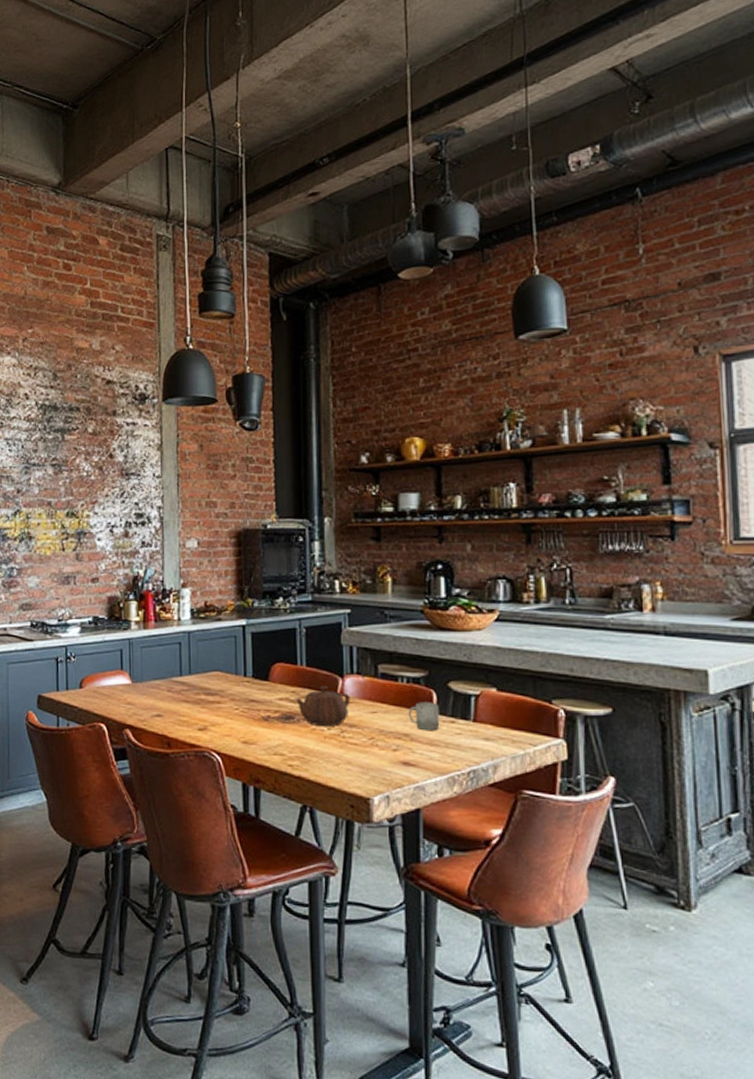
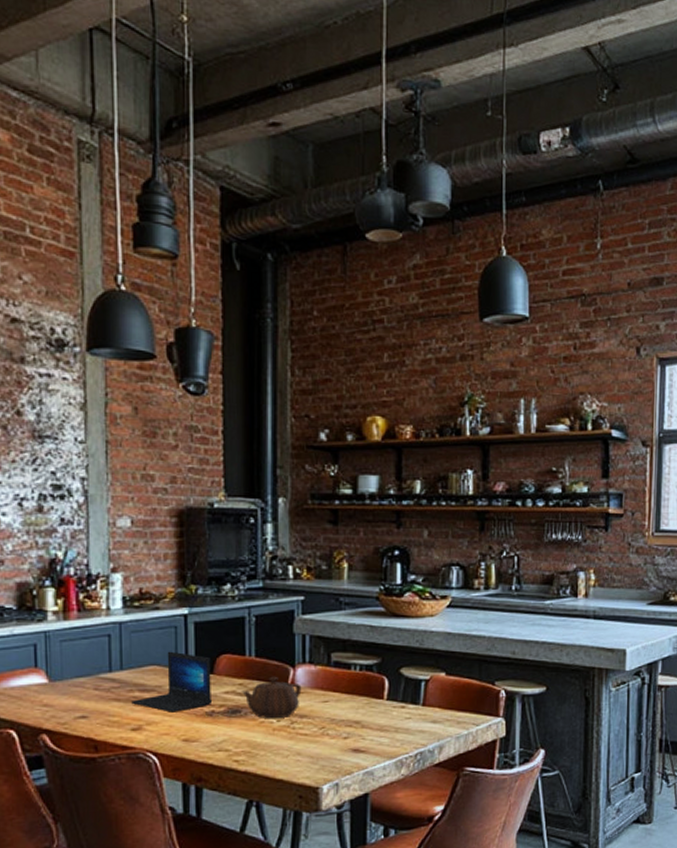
laptop: none [198,659,268,716] -> present [131,651,213,712]
cup: present [408,702,440,731] -> none [360,688,391,717]

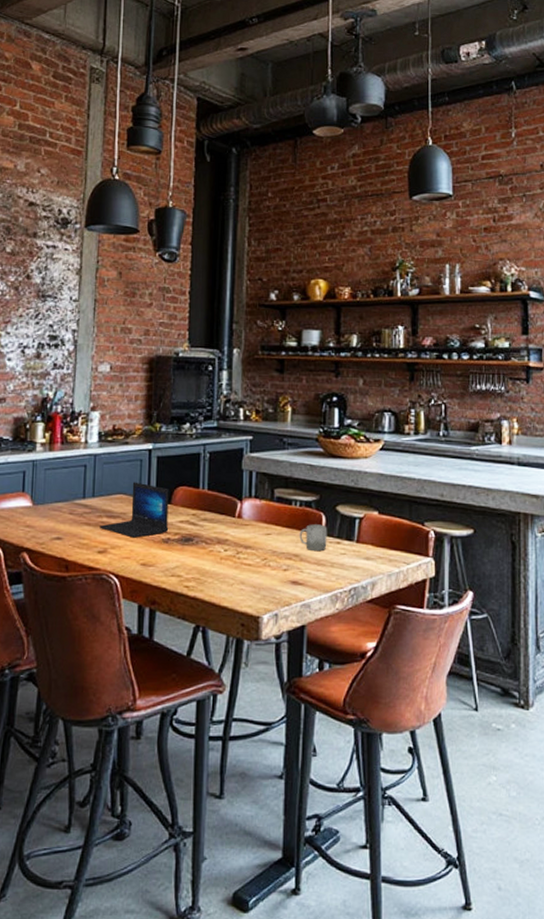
teapot: present [242,676,302,719] -> none [195,508,247,549]
cup: none [360,688,391,717] -> present [299,524,327,552]

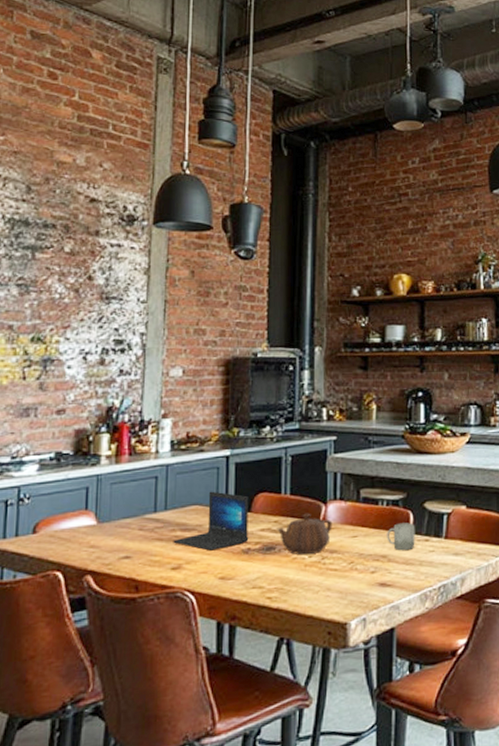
teapot: none [195,508,247,549] -> present [277,513,333,555]

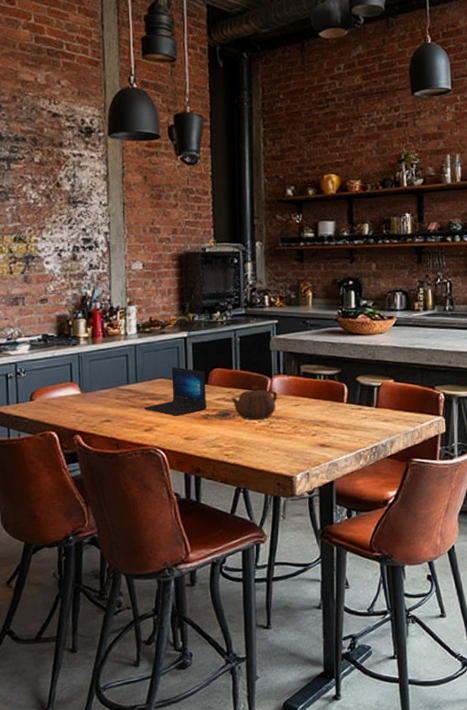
cup: present [387,522,415,551] -> none [325,394,350,418]

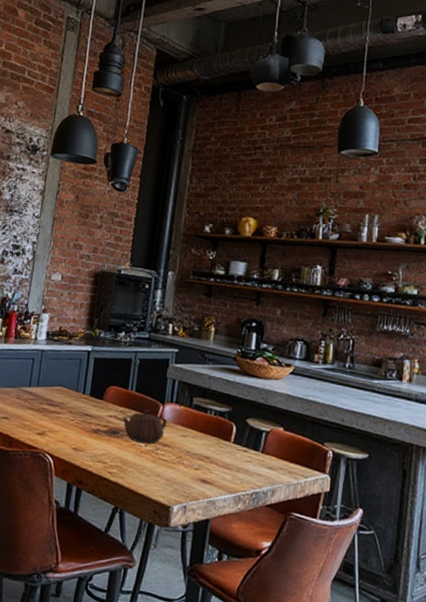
laptop: present [144,367,207,416] -> none [41,377,102,426]

